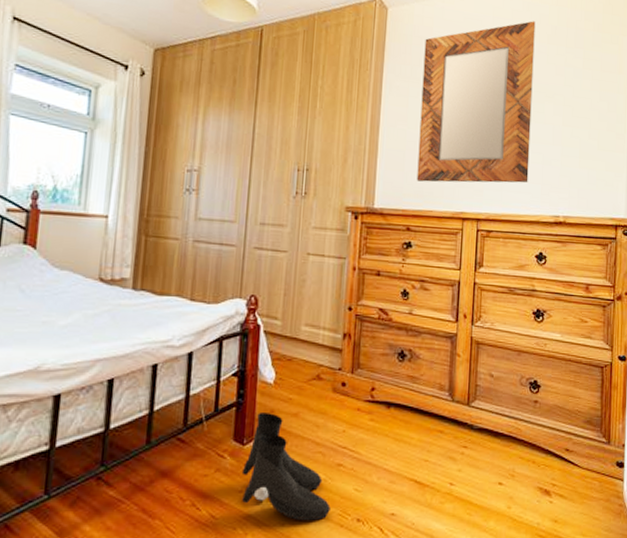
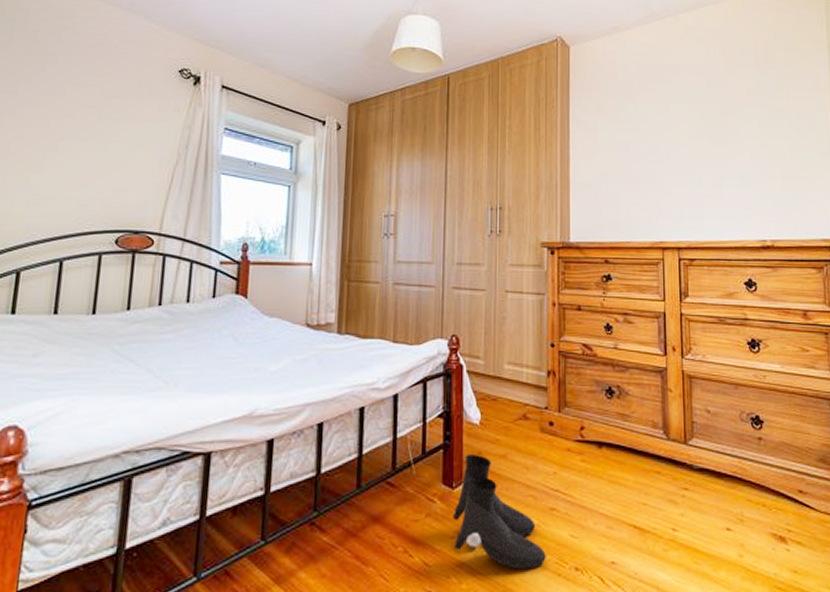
home mirror: present [417,21,536,183] -> none [609,46,729,213]

